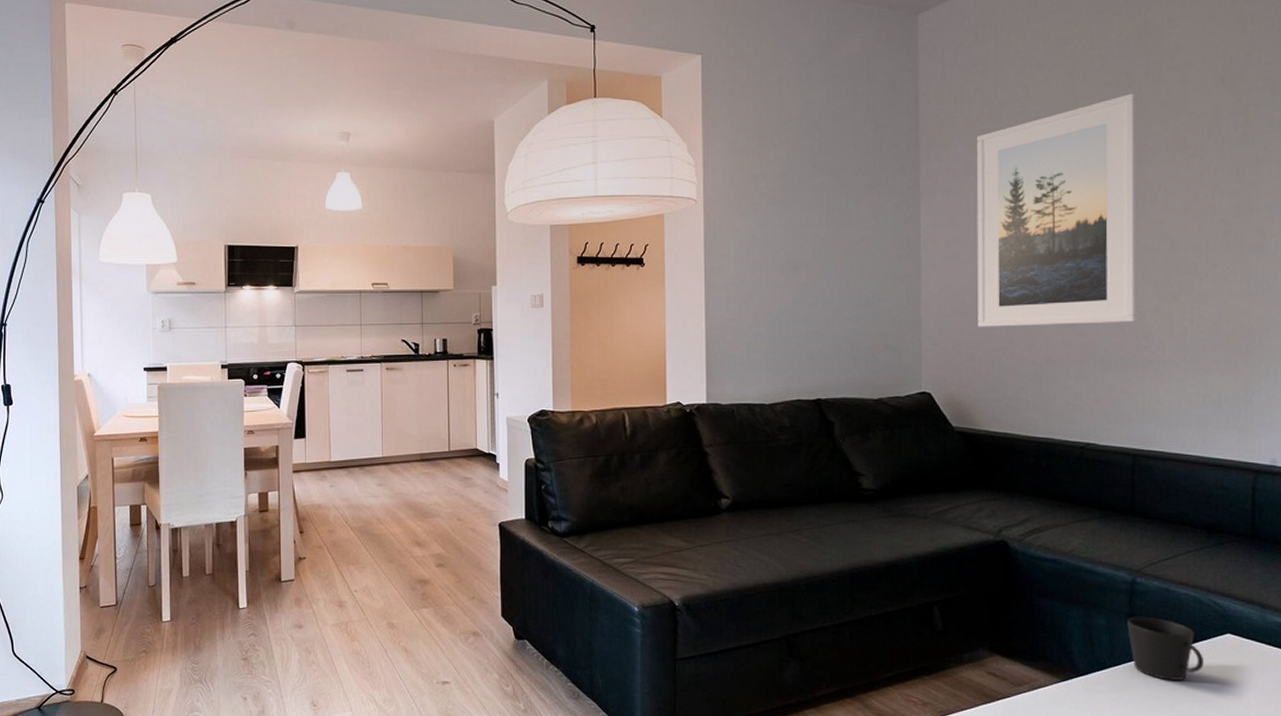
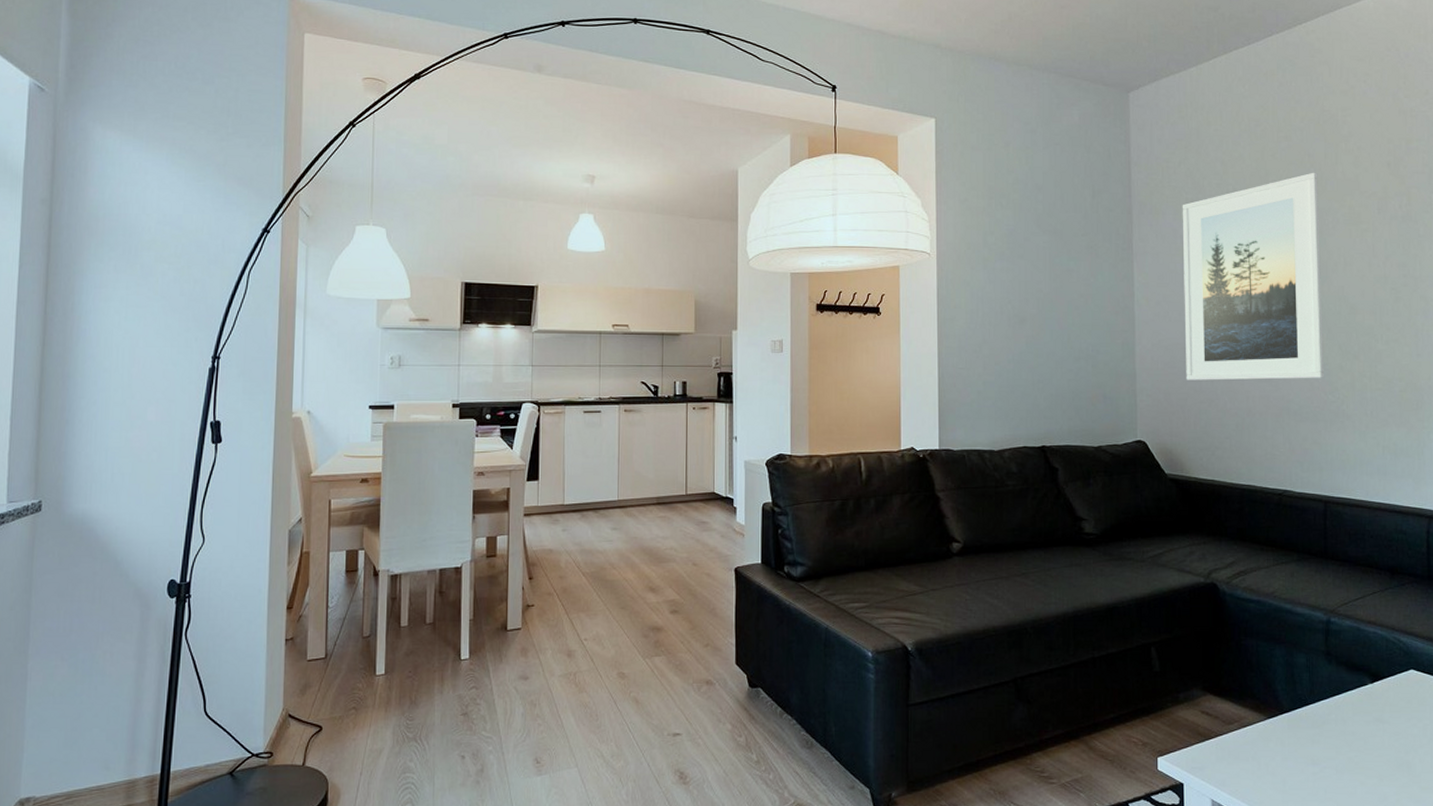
cup: present [1127,616,1205,680] -> none [1324,654,1392,715]

